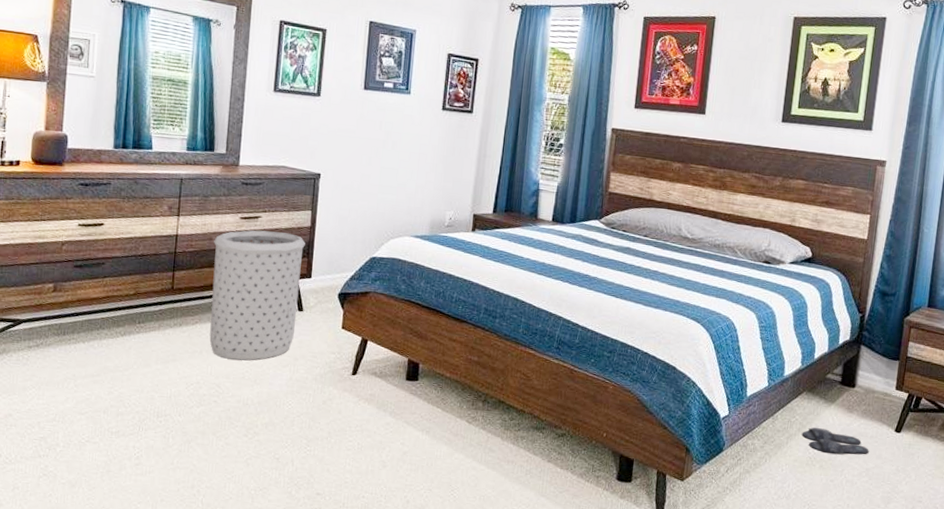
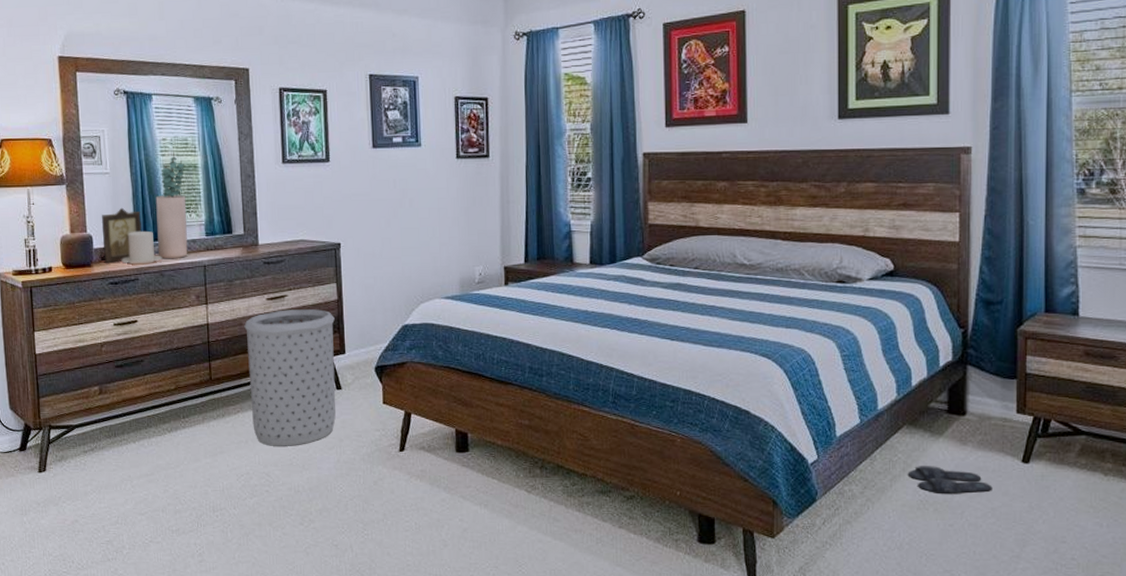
photo frame: none [72,112,122,165] -> present [99,207,142,263]
candle: none [95,137,139,171] -> present [121,231,163,265]
vase: none [135,65,174,169] -> present [155,151,188,259]

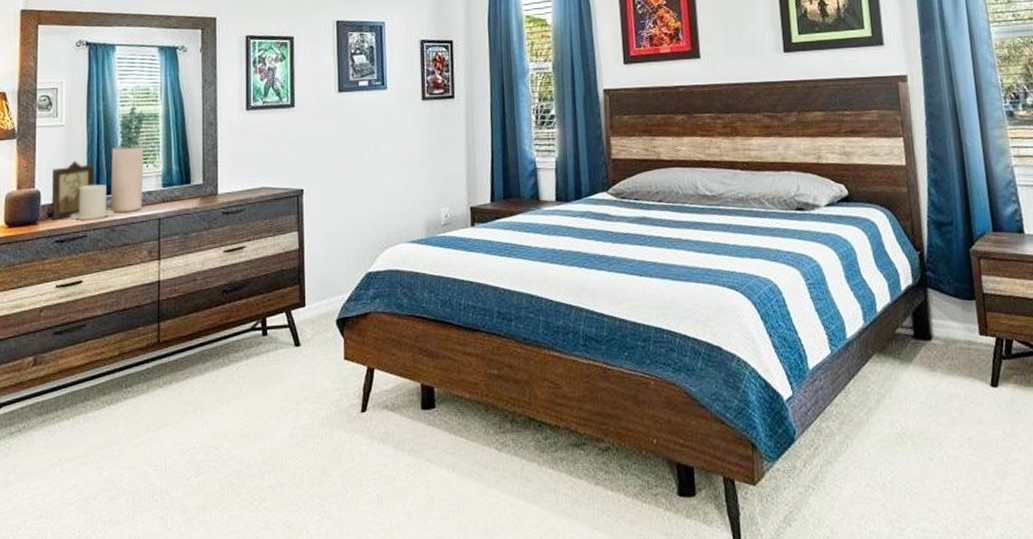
laundry basket: present [244,309,336,446] -> none [198,260,295,415]
slippers: present [907,466,992,494] -> none [882,395,966,425]

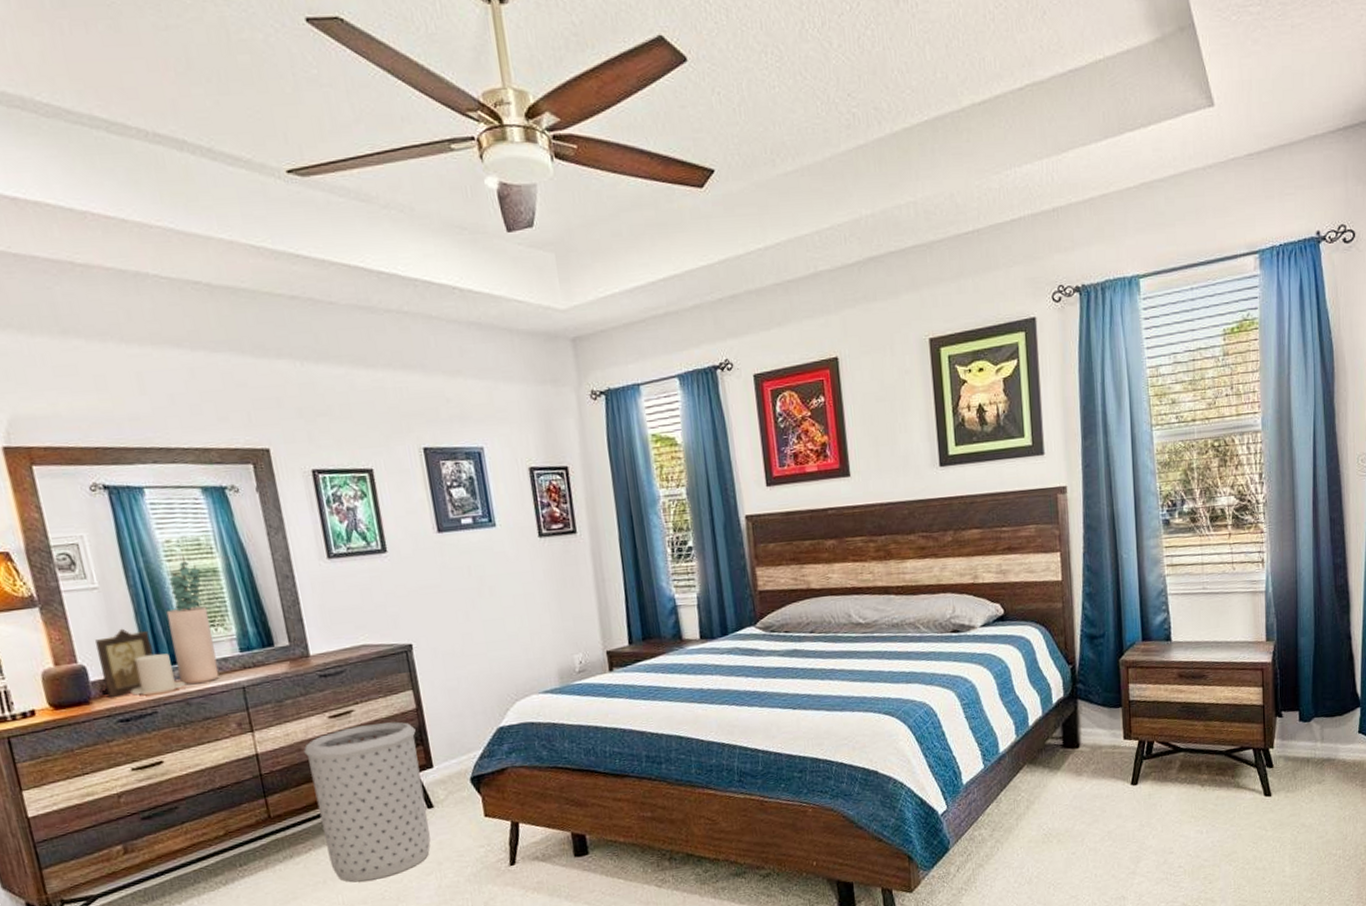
laundry basket: none [198,260,295,415] -> present [304,721,431,882]

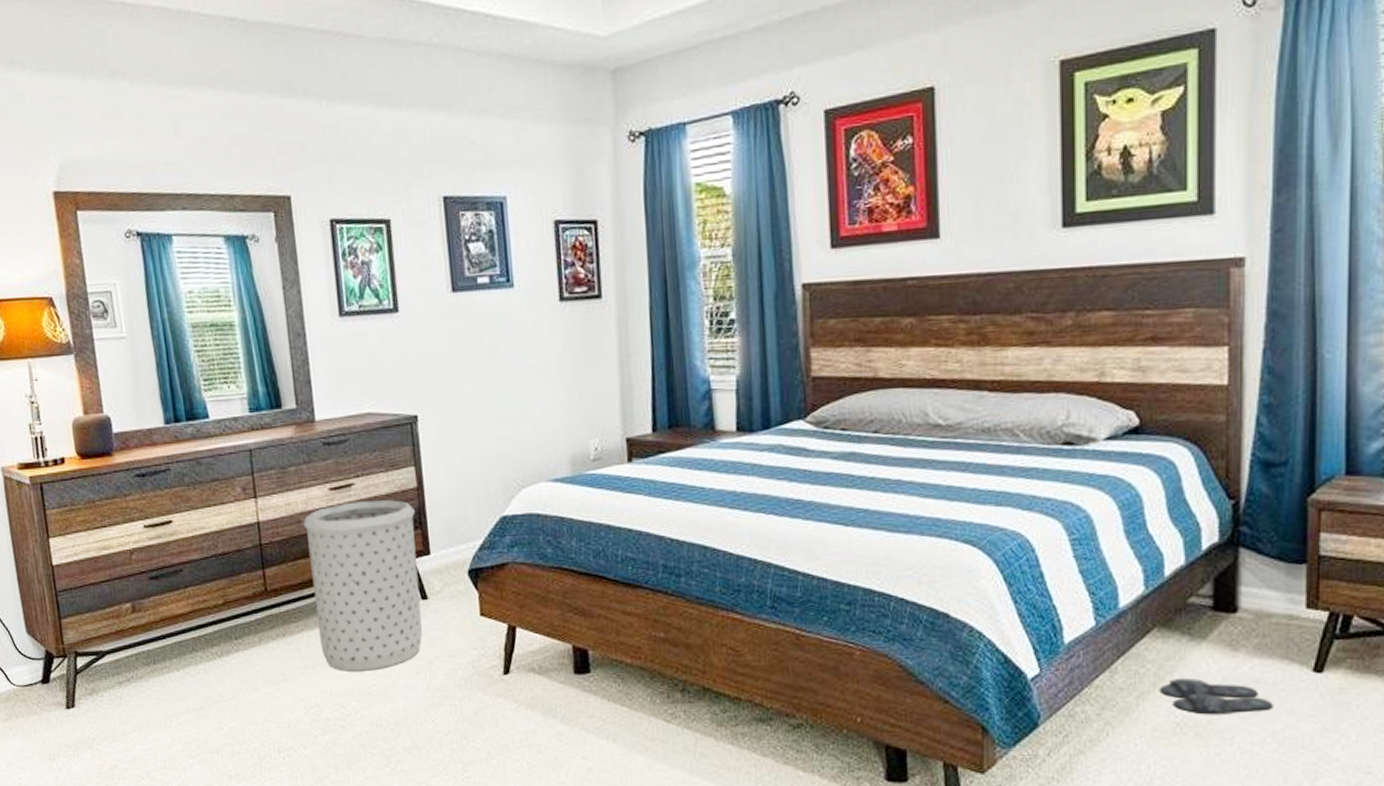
photo frame: present [95,628,154,697] -> none [120,380,171,450]
candle: present [130,653,186,696] -> none [148,409,198,452]
vase: present [166,555,220,685] -> none [184,306,229,443]
slippers: none [1031,799,1108,825] -> present [1159,679,1273,714]

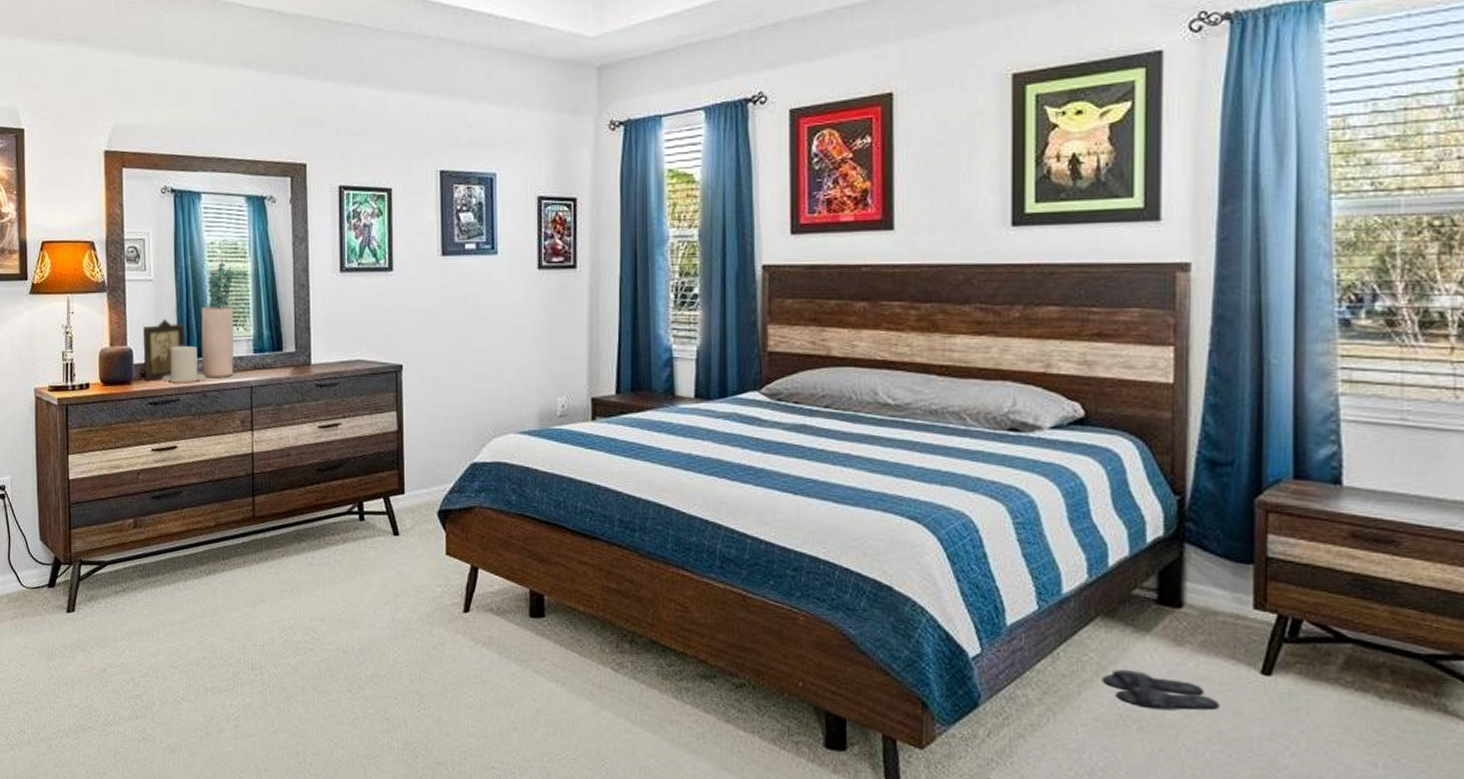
photo frame: none [120,380,171,450] -> present [139,319,185,380]
candle: none [148,409,198,452] -> present [162,346,206,383]
vase: none [184,306,229,443] -> present [201,257,234,378]
laundry basket: present [303,500,423,671] -> none [292,440,394,599]

